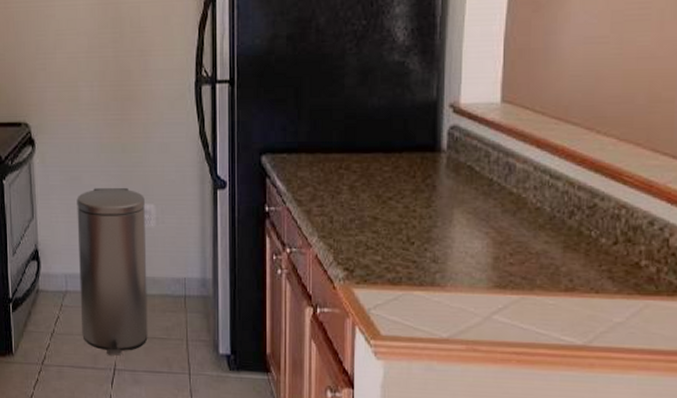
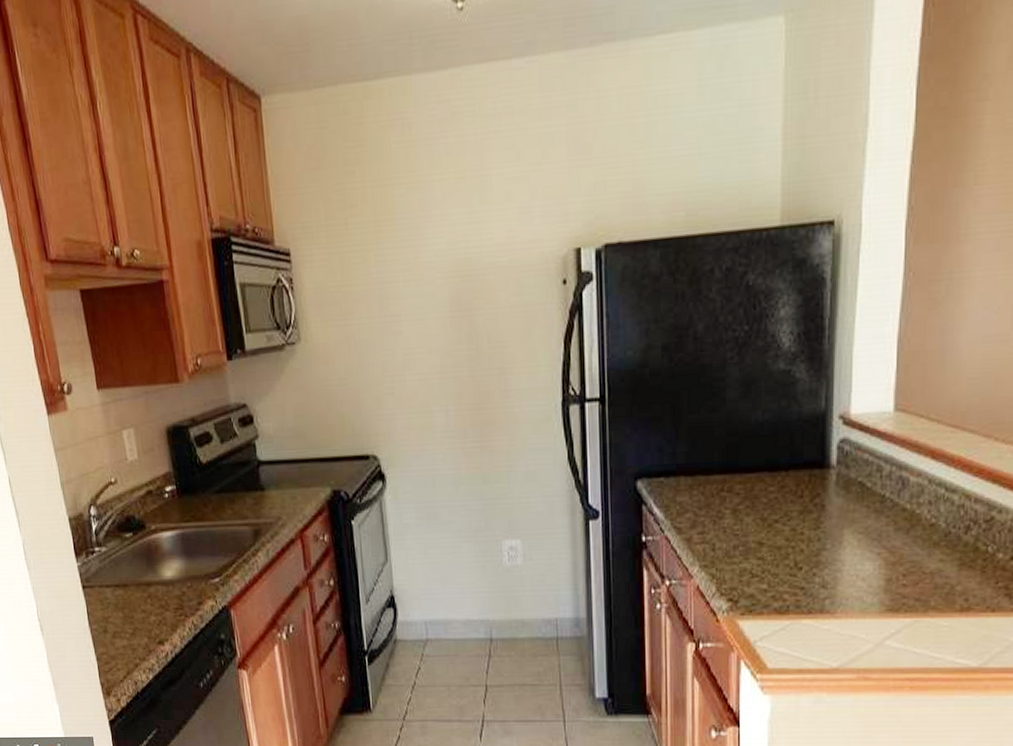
pedal bin: present [77,188,148,357] -> none [434,523,518,707]

